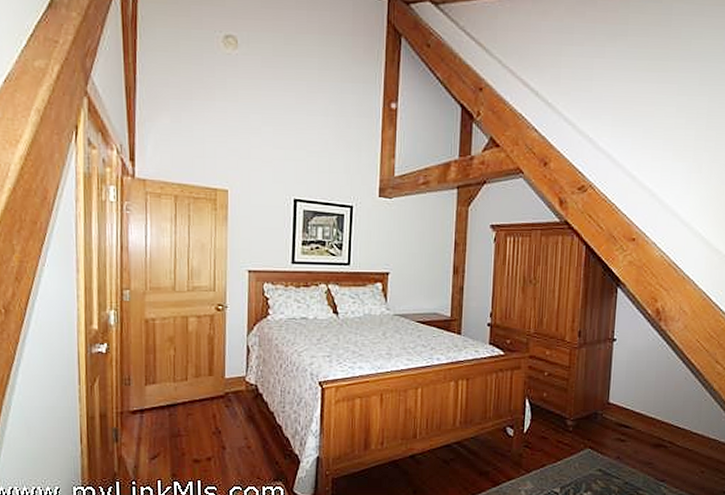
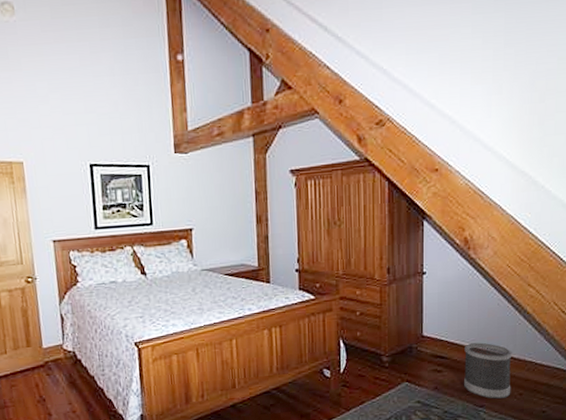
wastebasket: none [646,415,697,474] -> present [464,342,512,399]

